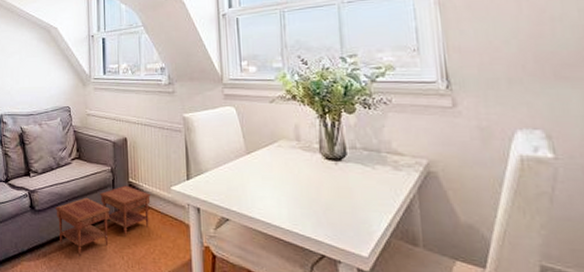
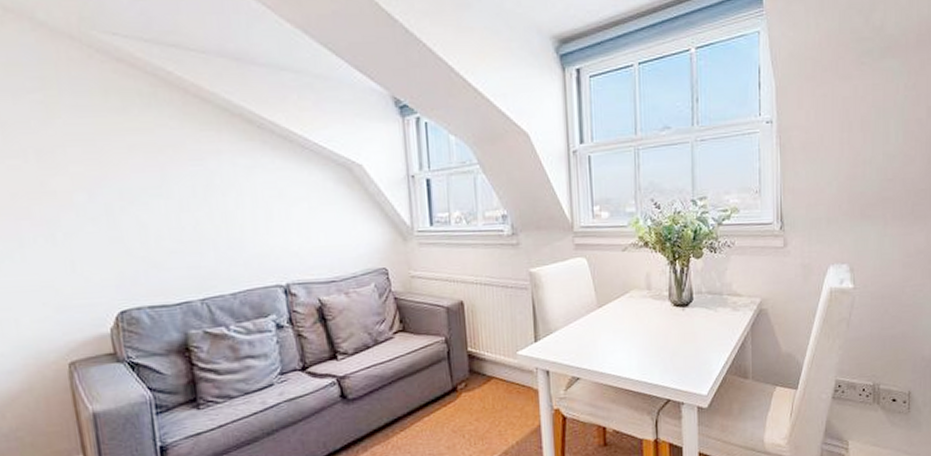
side table: present [56,185,151,257] -> none [376,356,494,444]

